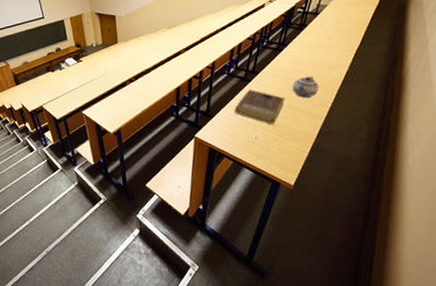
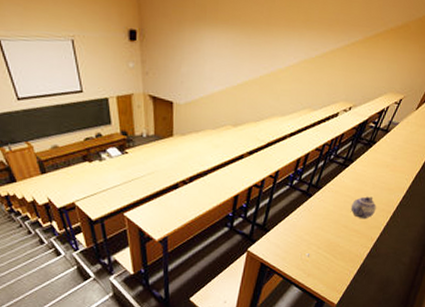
book: present [234,89,286,125] -> none [291,204,344,244]

